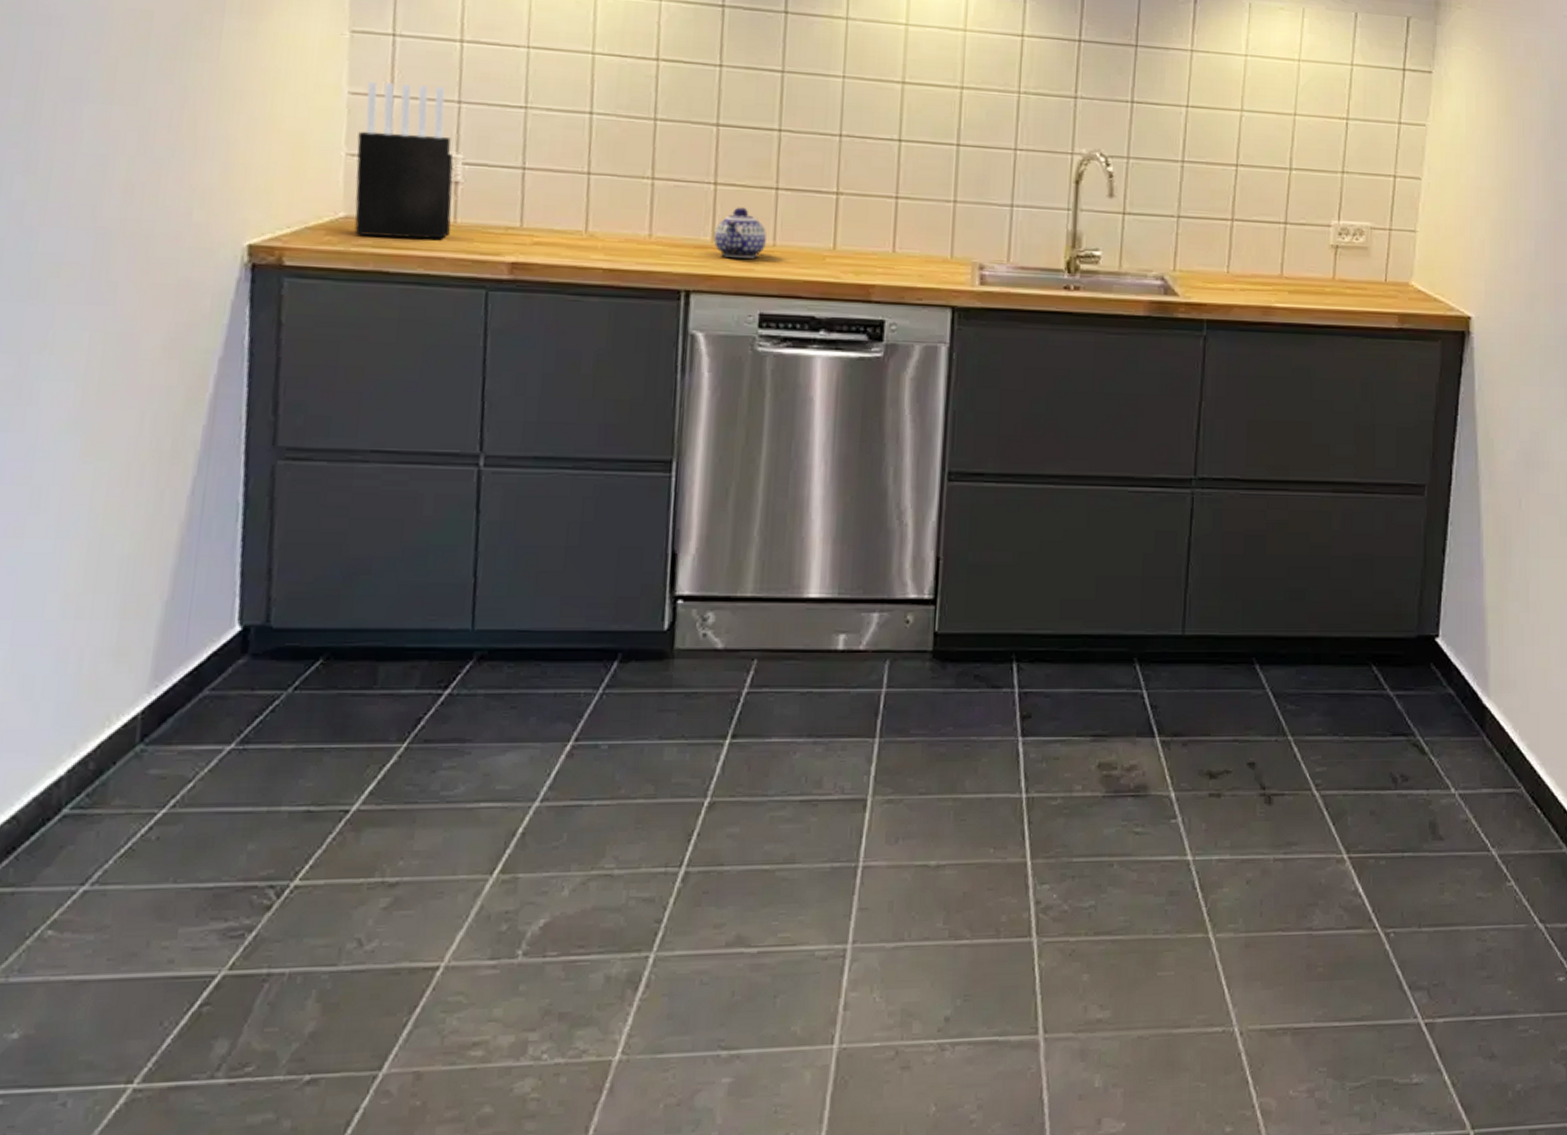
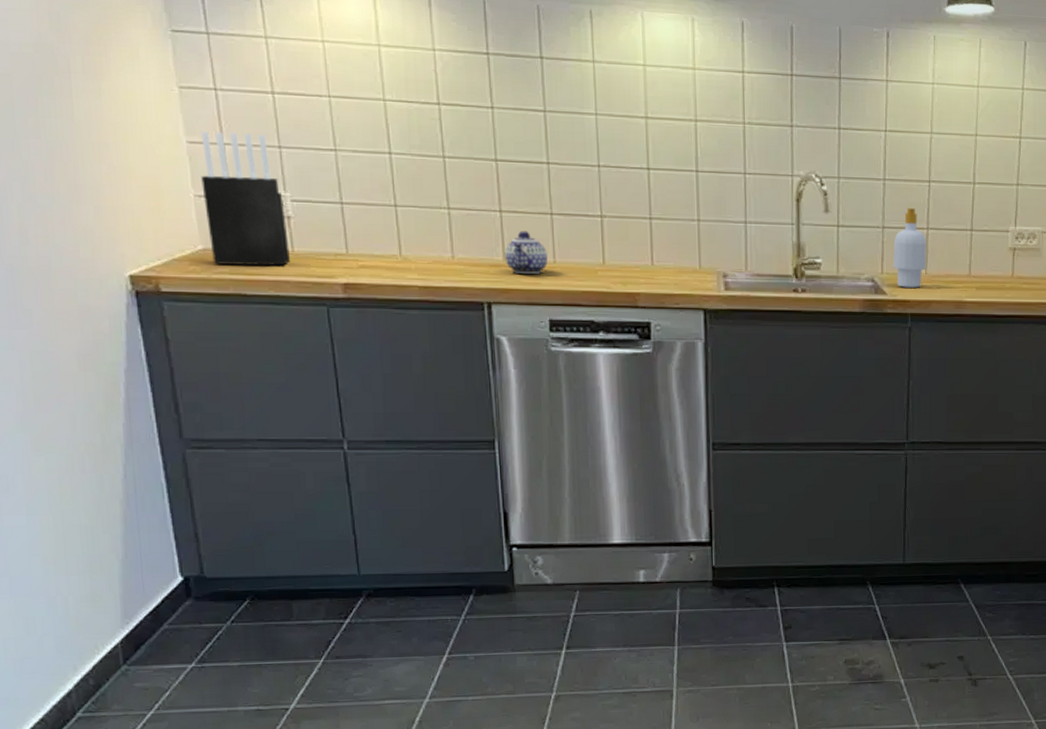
soap bottle: none [1189,194,1231,289] -> present [893,207,927,288]

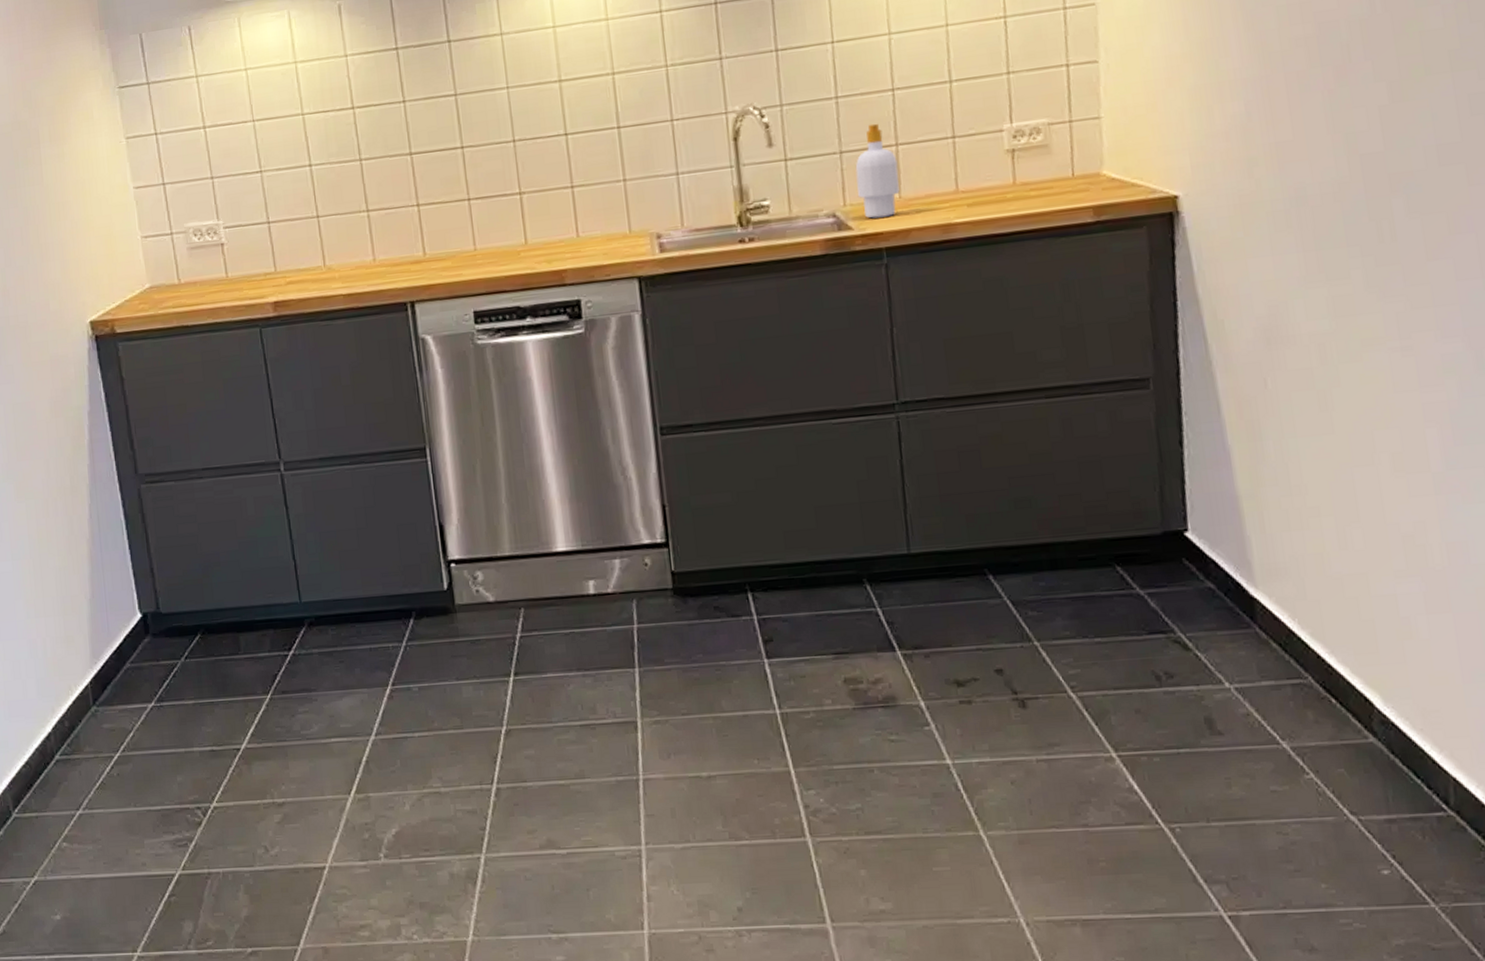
knife block: present [201,130,290,266] -> none [145,168,225,300]
teapot: present [504,231,548,274] -> none [424,221,468,267]

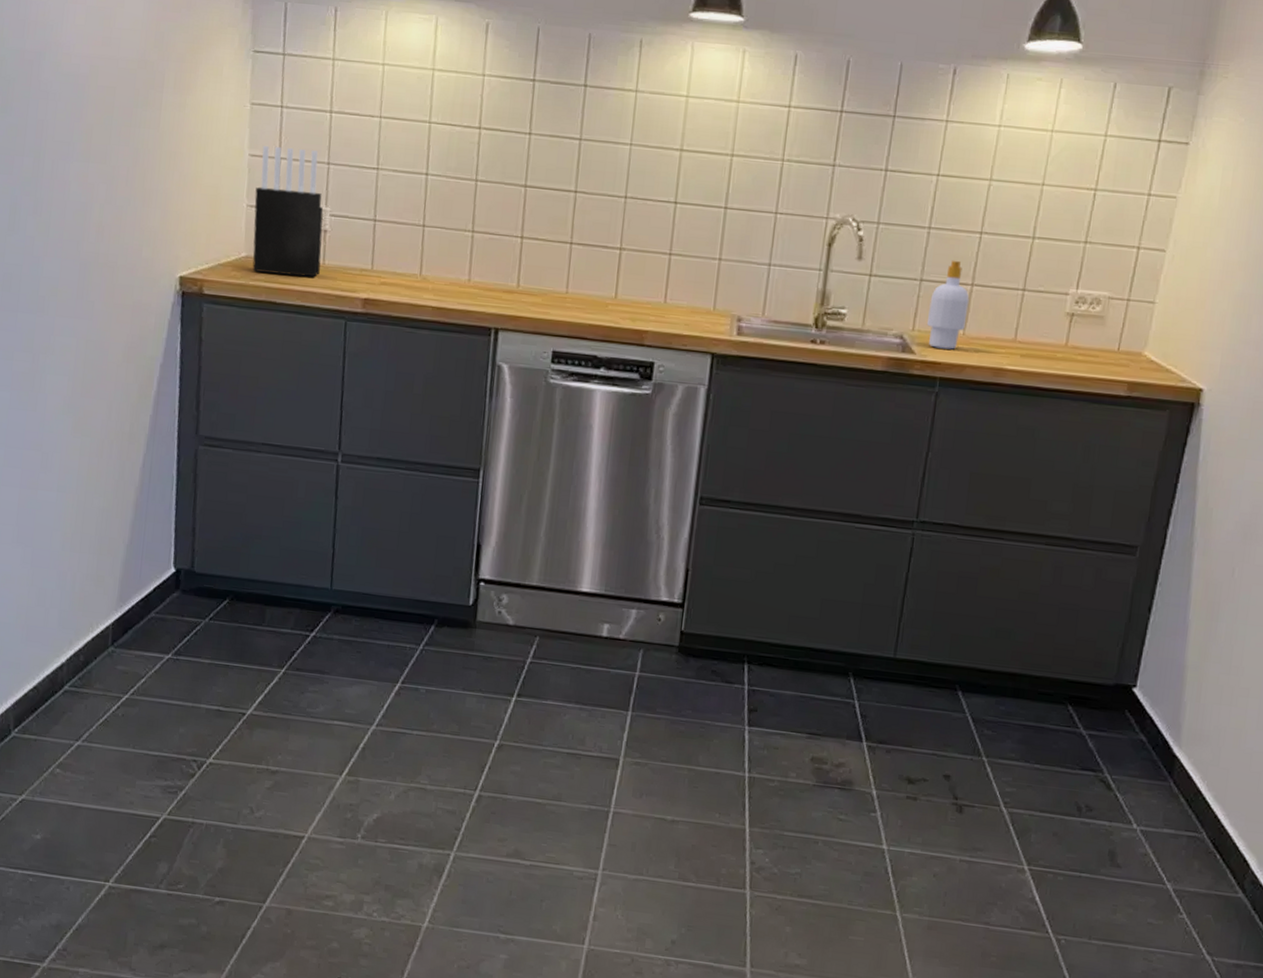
knife block: none [145,168,225,300] -> present [252,145,324,278]

